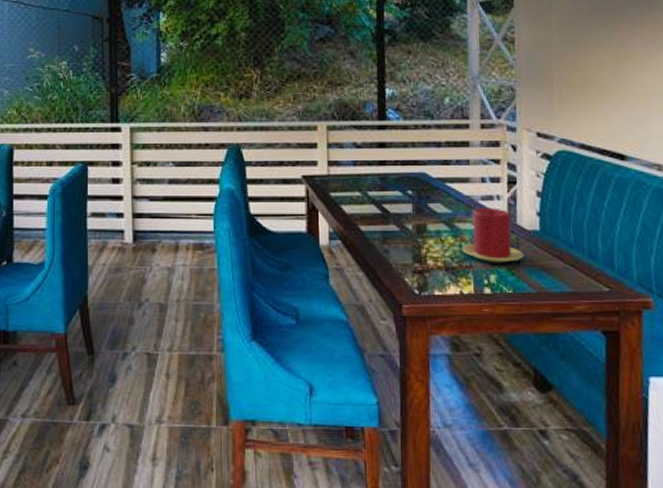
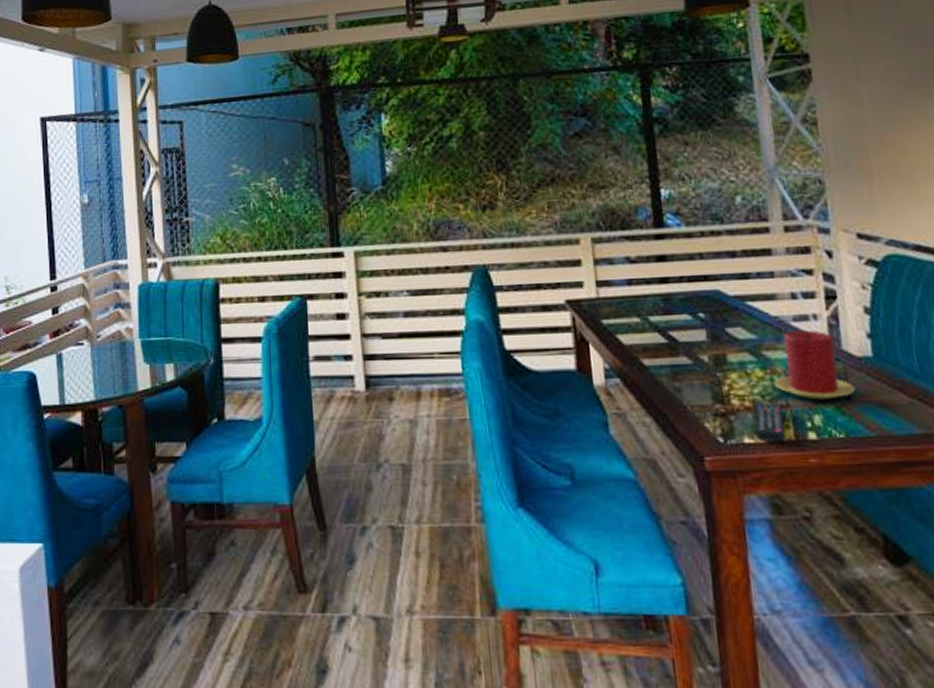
remote control: none [443,263,468,296] -> present [753,401,787,444]

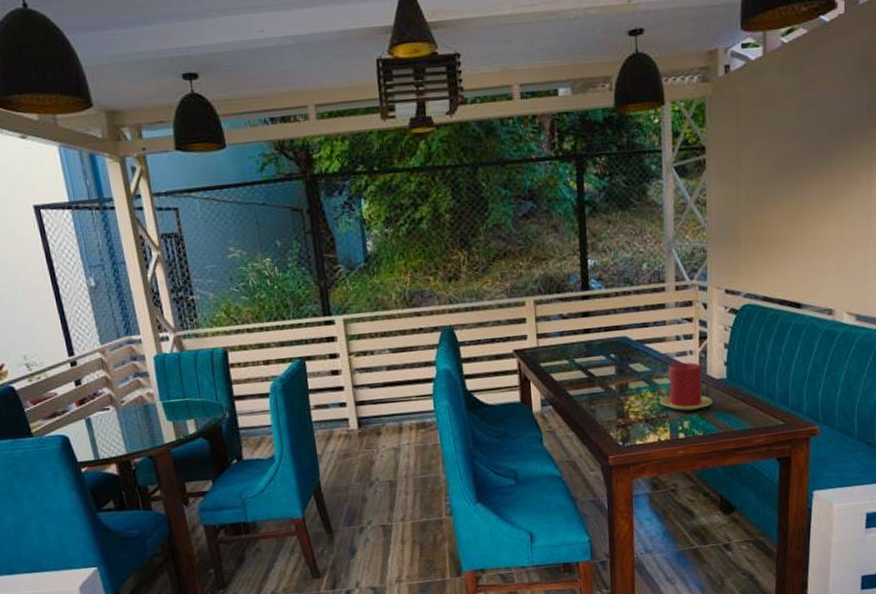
remote control: present [753,401,787,444] -> none [644,414,665,443]

